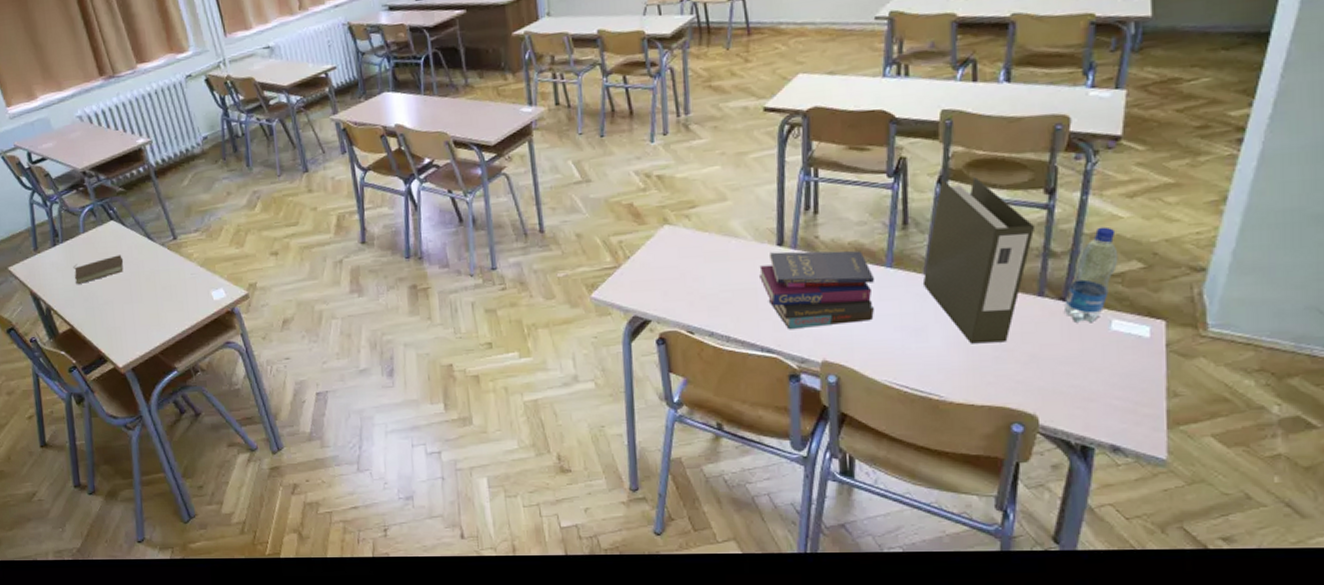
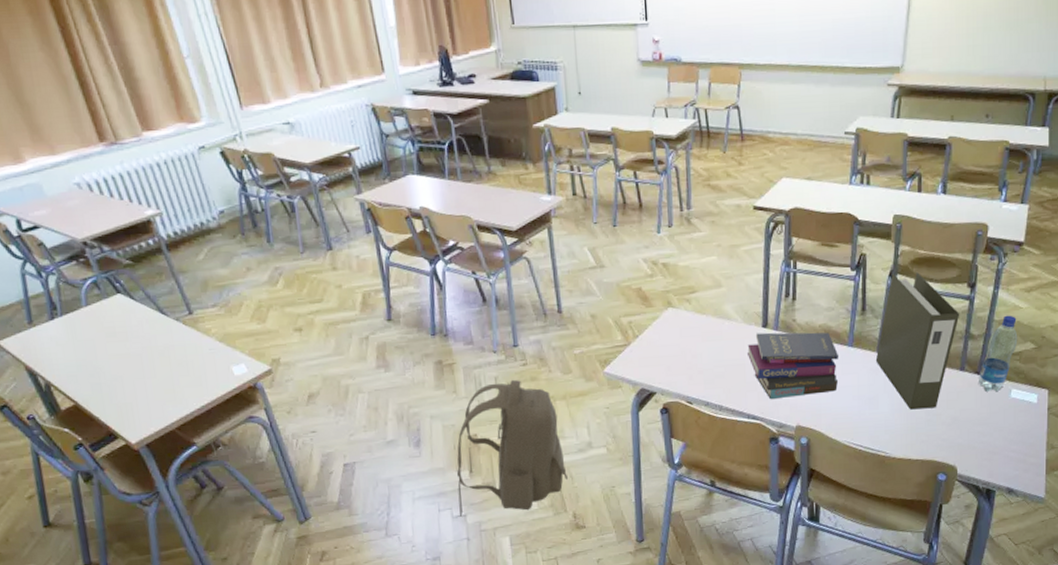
book: present [73,255,124,284] -> none [75,329,134,359]
backpack: none [431,305,551,453] -> present [457,379,567,517]

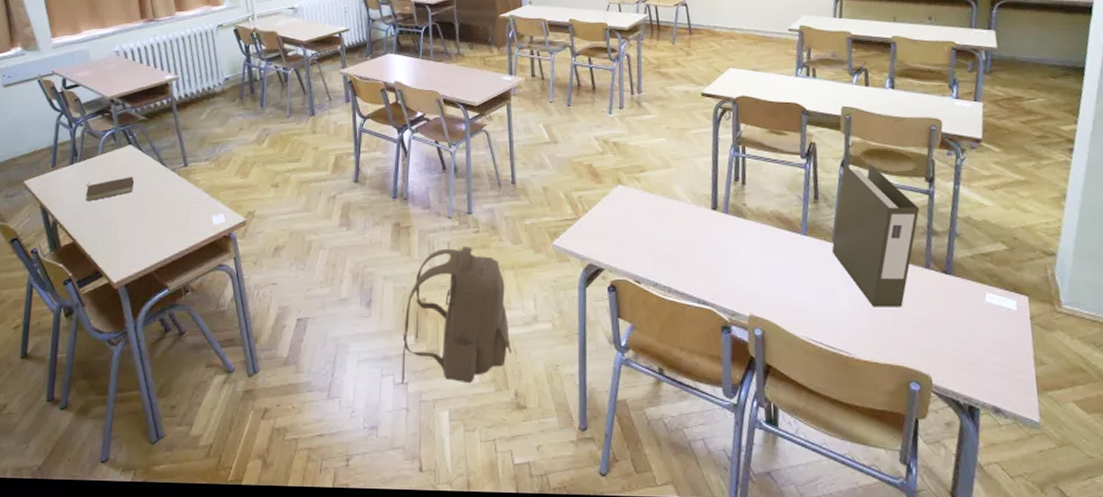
book: none [75,329,134,359] -> present [86,177,134,201]
books: present [747,332,839,400] -> none [697,215,793,285]
bottle: present [978,315,1018,392] -> none [946,212,987,295]

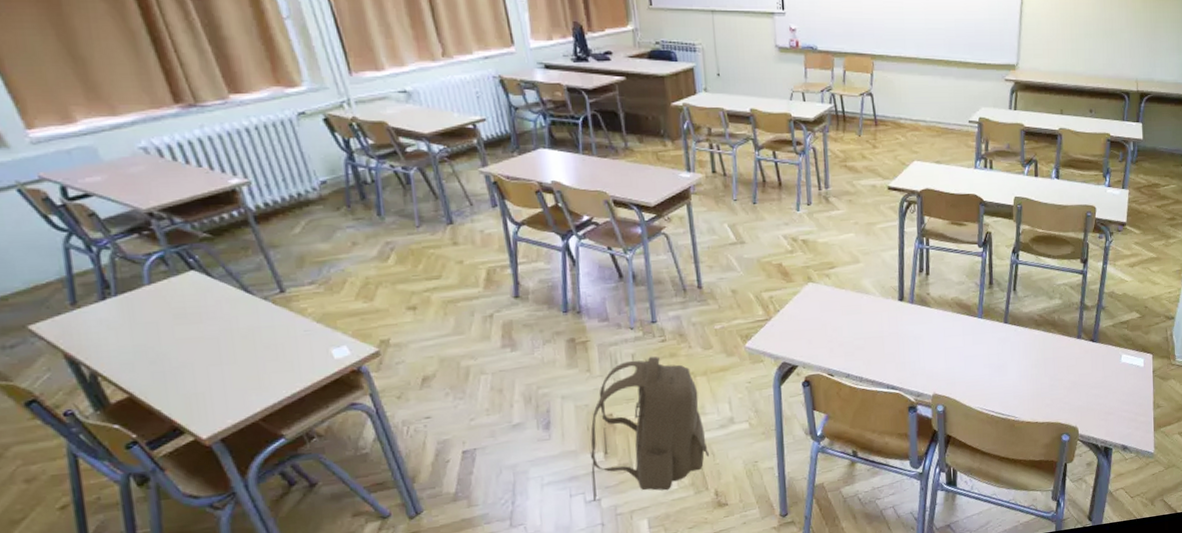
book: present [86,177,134,201] -> none [133,310,209,344]
binder: present [831,163,920,307] -> none [1003,249,1075,376]

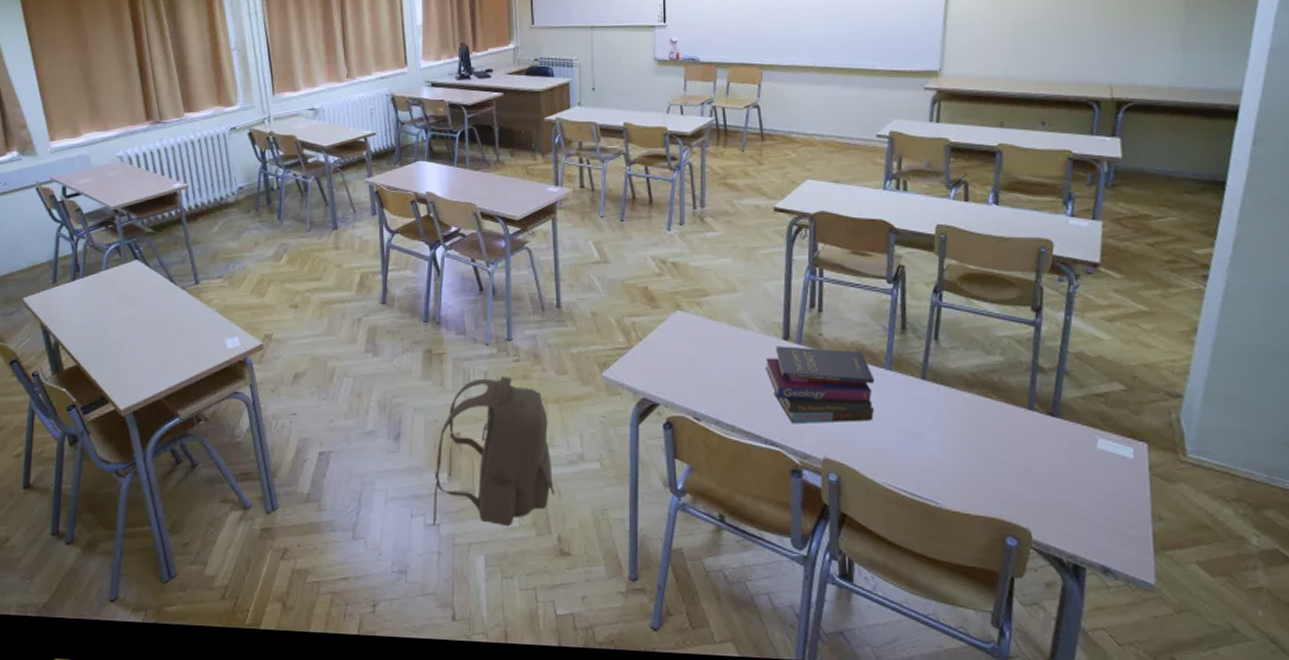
books: none [885,305,971,370] -> present [765,346,875,424]

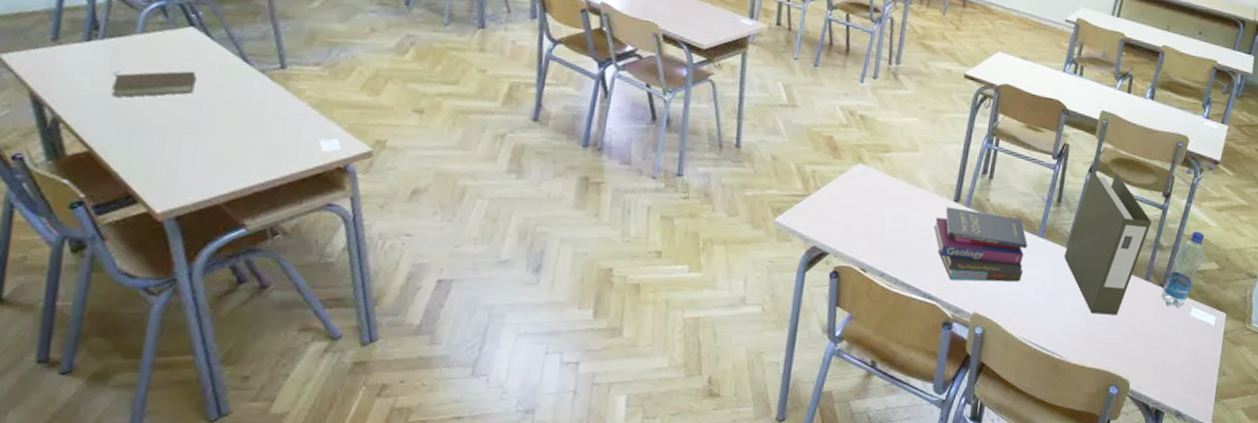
book: none [89,295,141,320] -> present [112,70,196,97]
backpack: present [433,375,554,527] -> none [571,212,713,367]
binder: none [919,288,1024,453] -> present [1063,168,1152,316]
bottle: none [1052,347,1102,440] -> present [1160,231,1205,308]

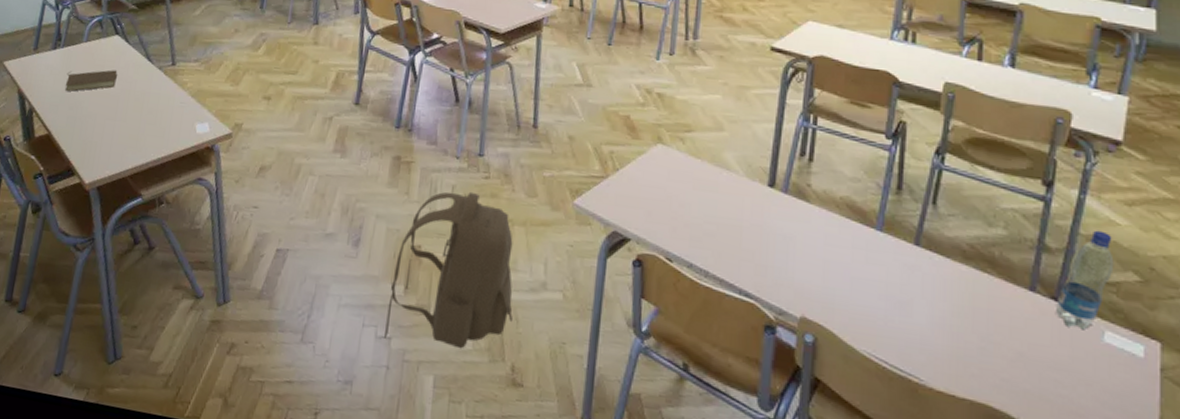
backpack: none [571,212,713,367] -> present [384,191,513,349]
books: present [934,207,1028,282] -> none [747,192,864,284]
binder: present [1063,168,1152,316] -> none [911,150,1031,334]

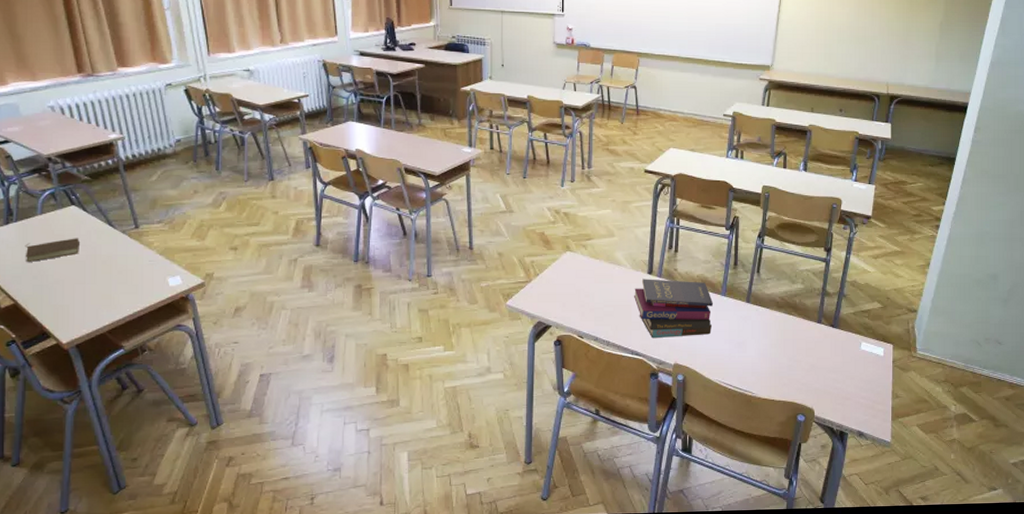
backpack: present [384,191,513,349] -> none [364,306,466,430]
books: none [747,192,864,284] -> present [634,279,714,339]
bottle: present [1055,230,1114,331] -> none [832,277,867,344]

